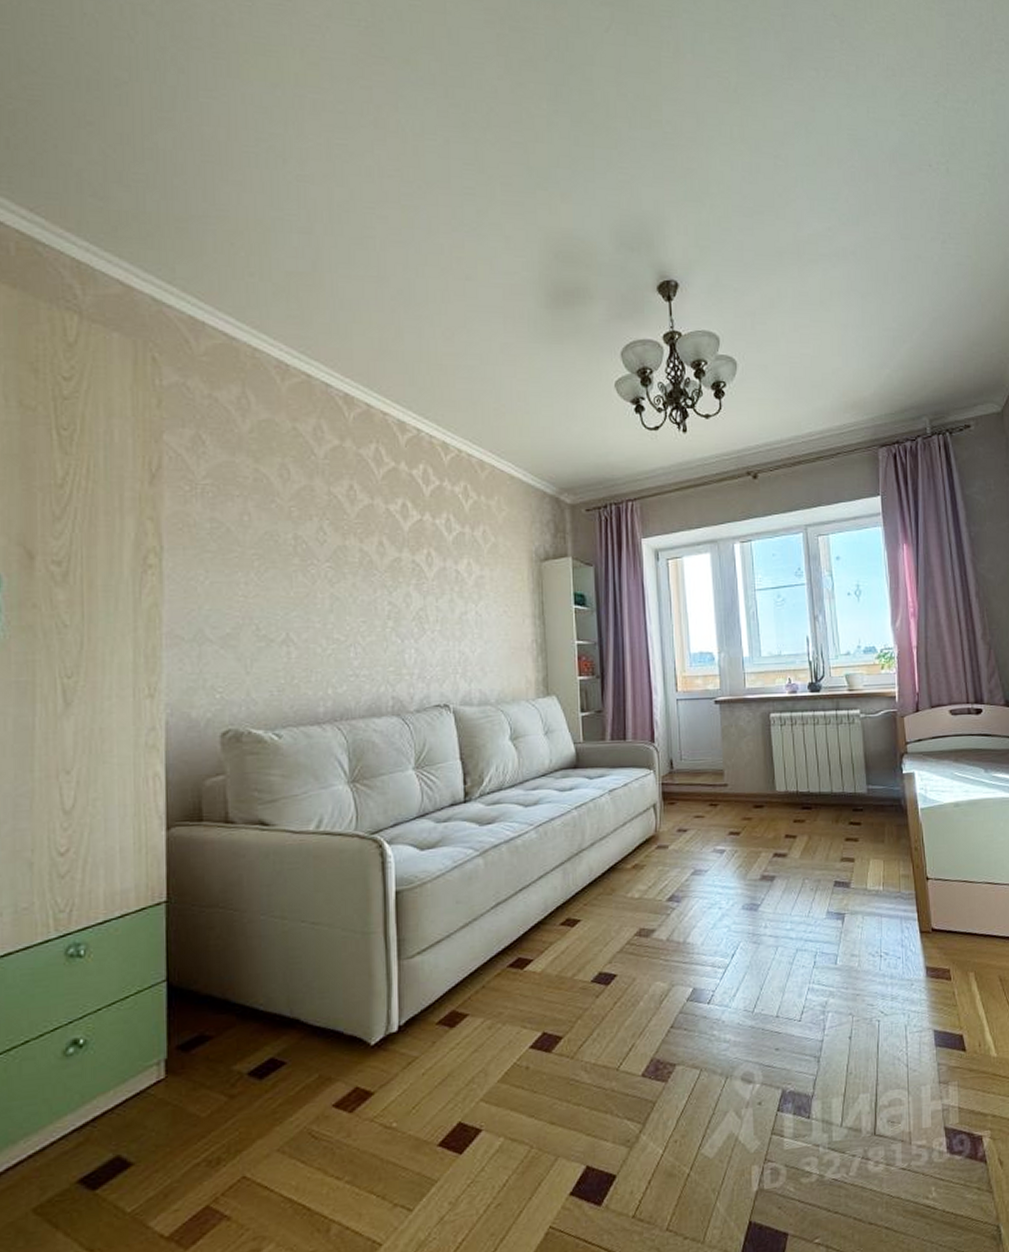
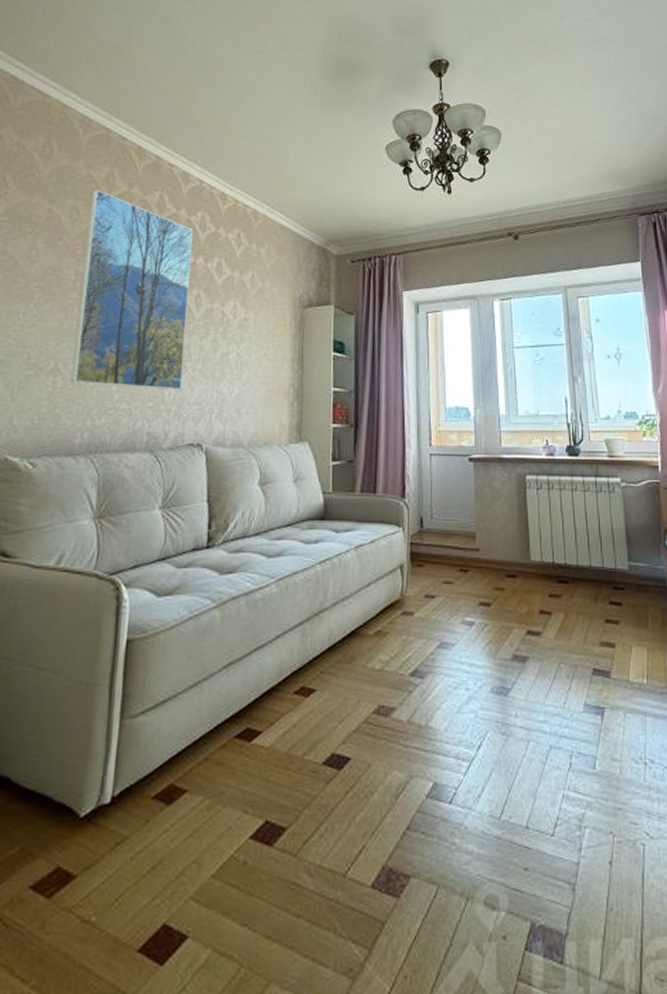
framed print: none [301,444,423,653] -> present [70,189,193,390]

